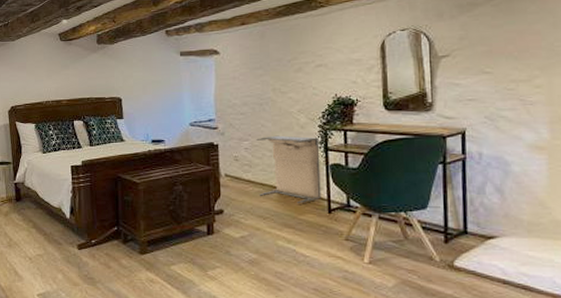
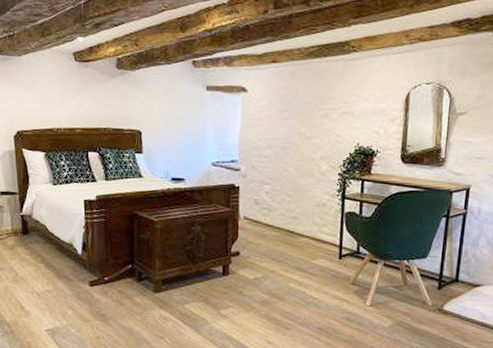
laundry hamper: present [256,135,321,204] -> none [275,181,338,249]

